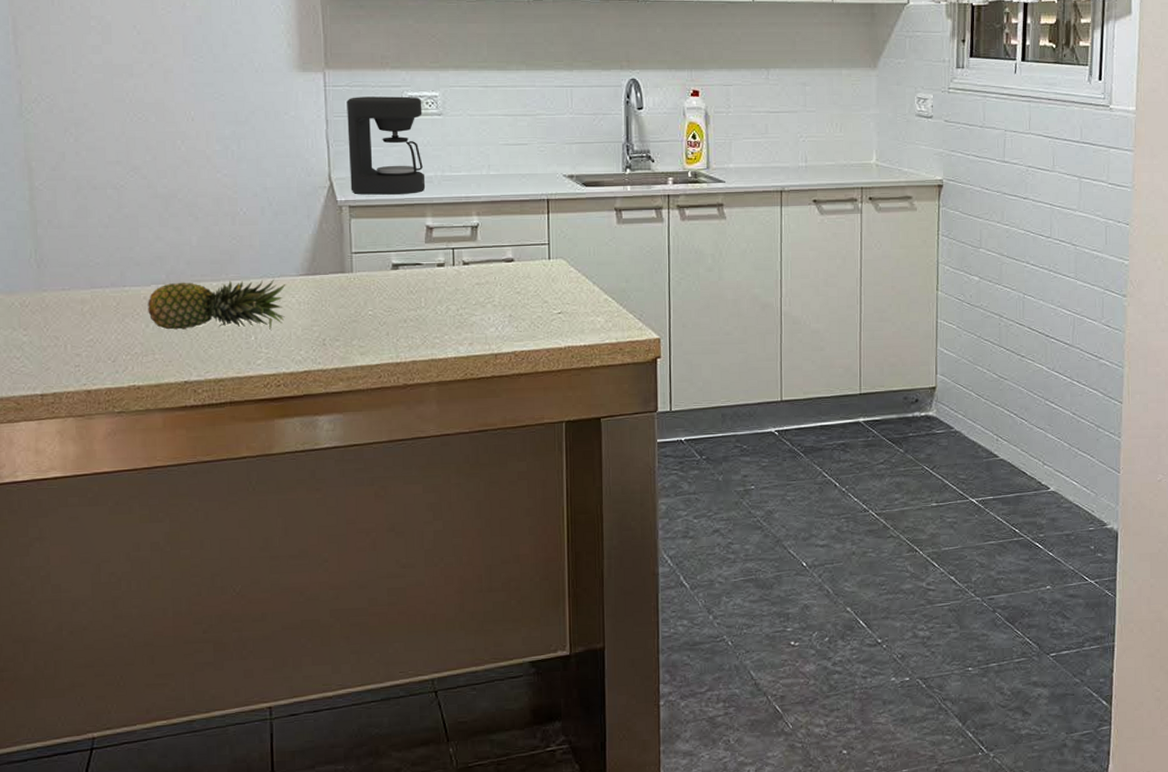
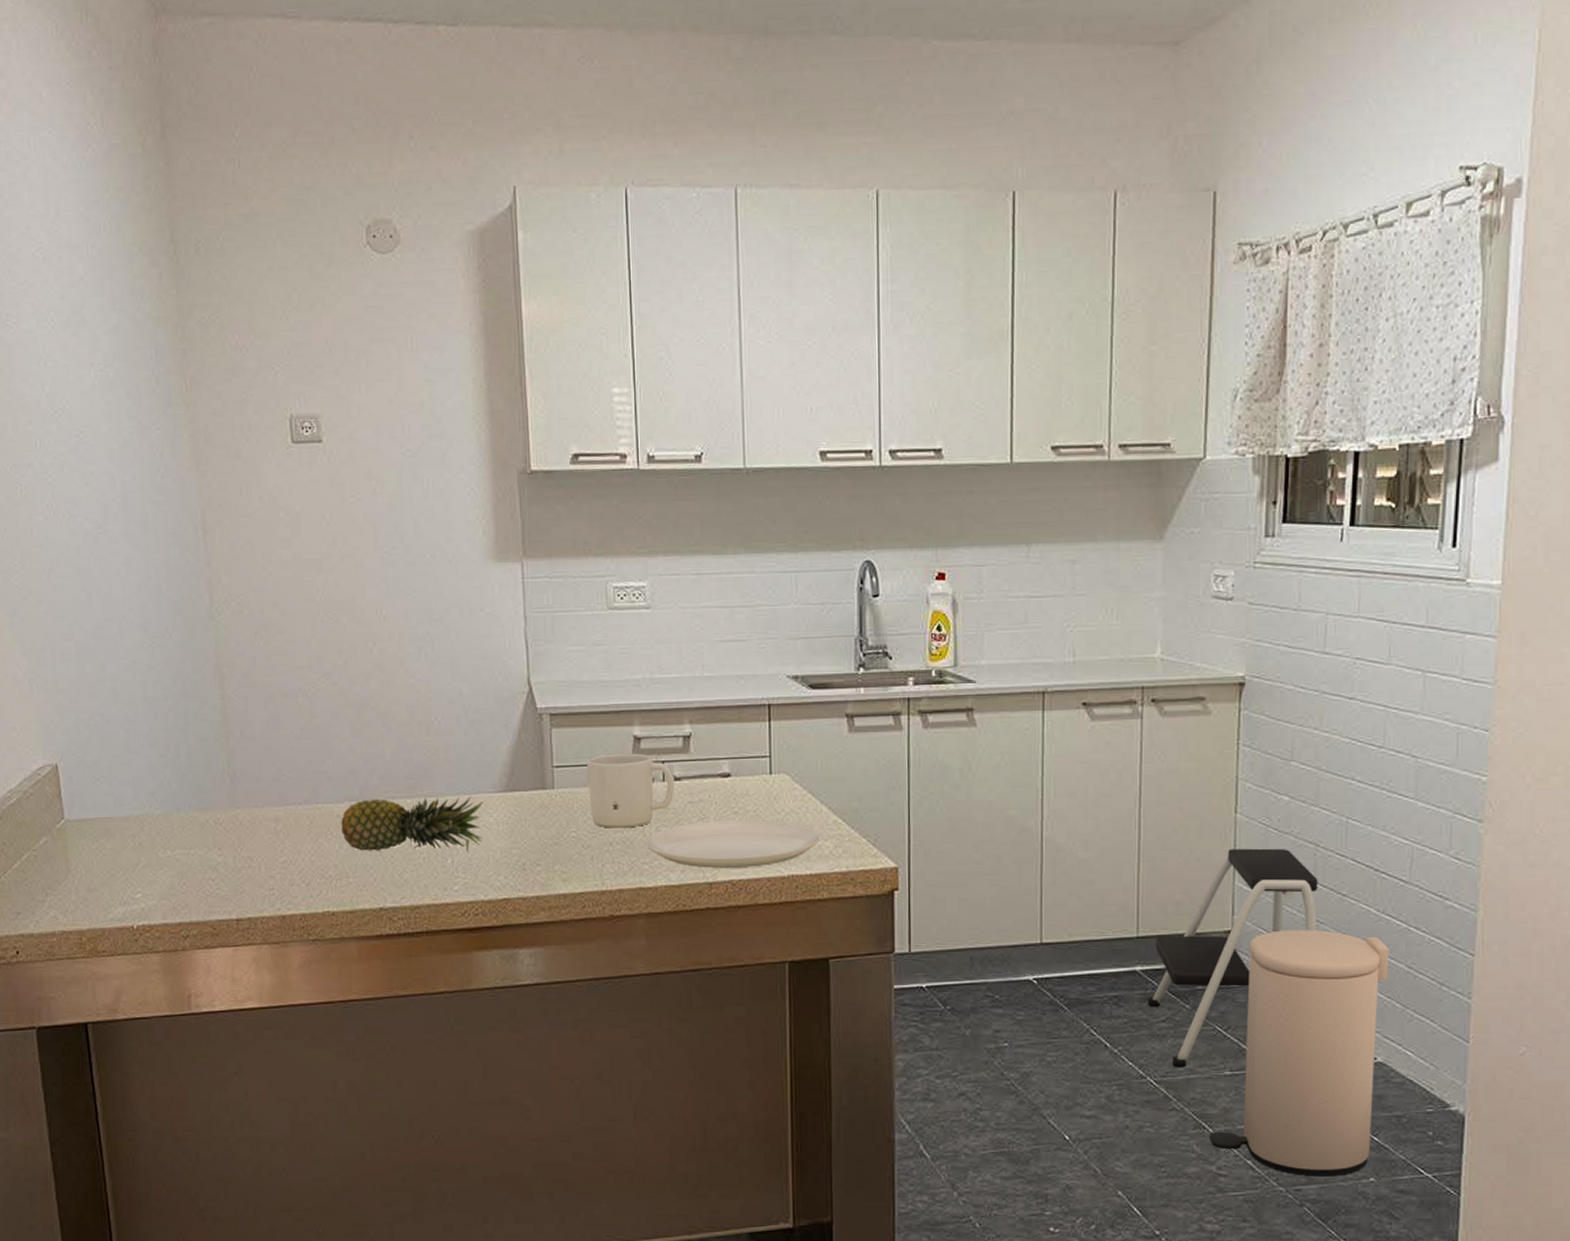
coffee maker: present [347,96,426,195] -> none [546,587,633,701]
mug: none [383,241,463,307] -> present [586,753,674,828]
plate: none [438,298,592,341] -> present [647,819,820,868]
step stool: none [870,319,1003,502] -> present [1148,848,1318,1068]
pedal bin: none [920,385,1058,587] -> present [1209,930,1389,1177]

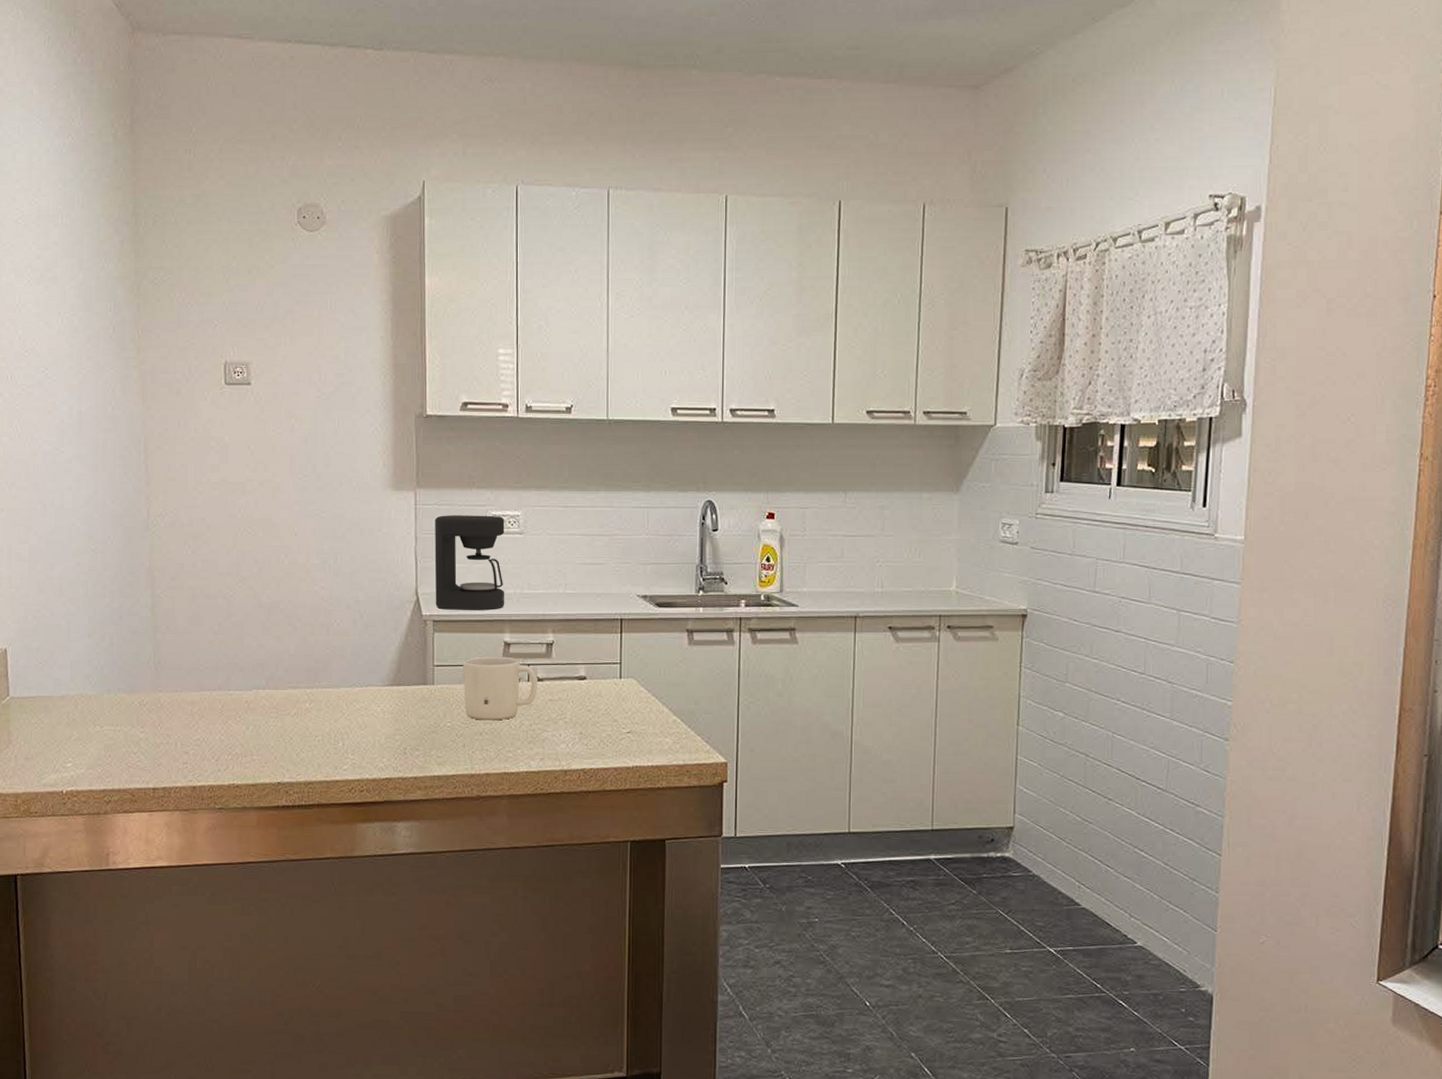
fruit: present [341,795,484,852] -> none [249,688,373,737]
coffee maker: none [546,587,633,701] -> present [434,515,505,610]
plate: present [647,819,820,868] -> none [512,716,661,758]
step stool: present [1148,848,1318,1068] -> none [940,756,1088,946]
pedal bin: present [1209,930,1389,1177] -> none [991,828,1148,1046]

